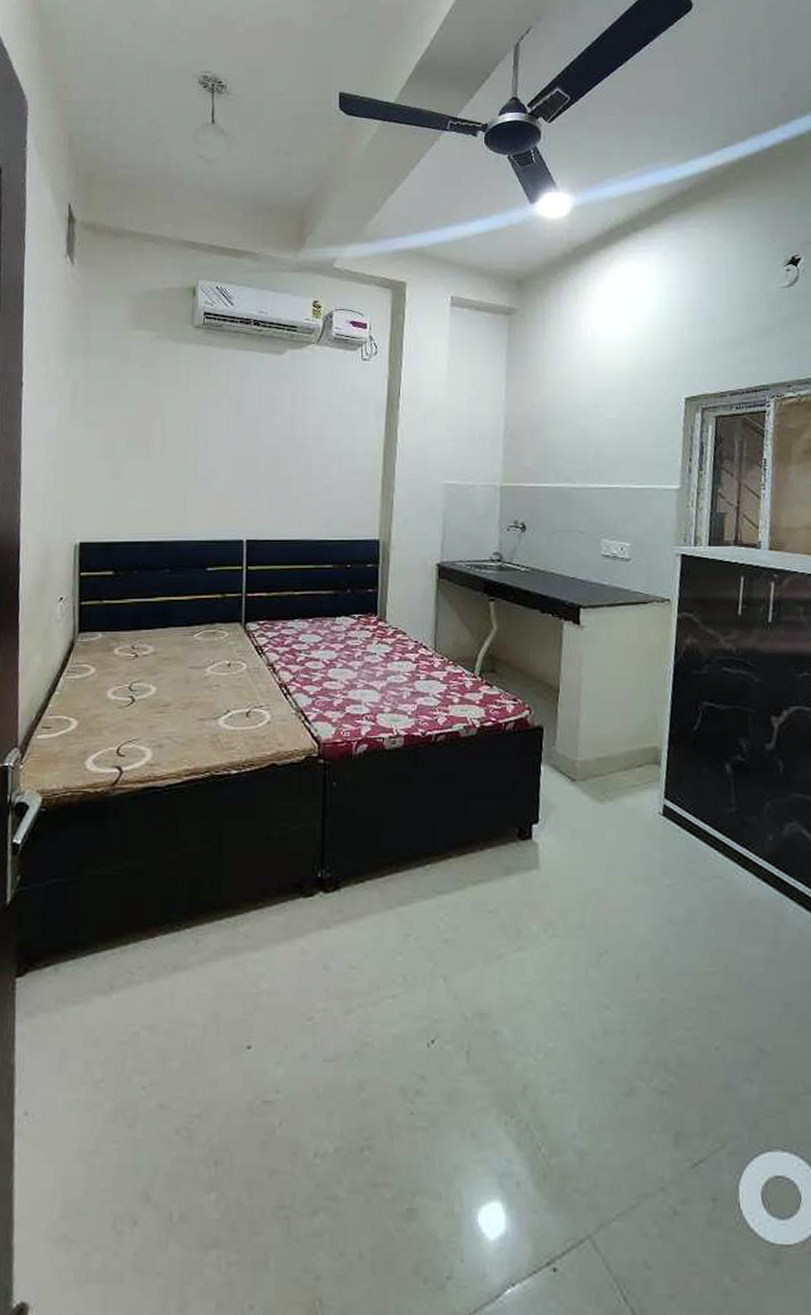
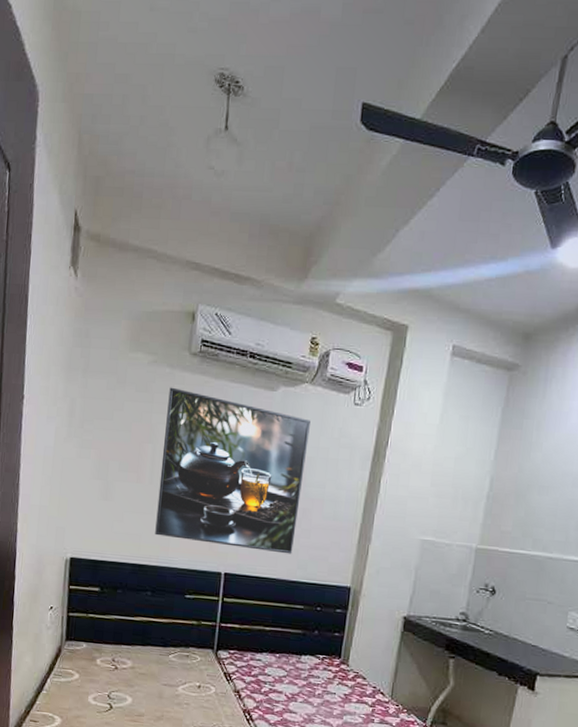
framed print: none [170,360,320,514] -> present [155,387,311,554]

